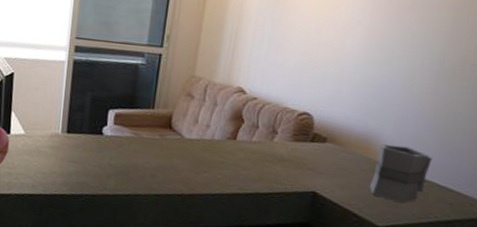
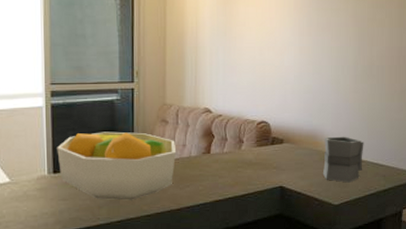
fruit bowl: none [73,95,199,176] -> present [57,131,177,201]

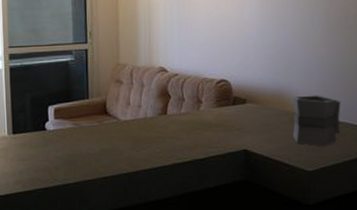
fruit bowl: present [57,131,177,201] -> none [16,92,132,162]

